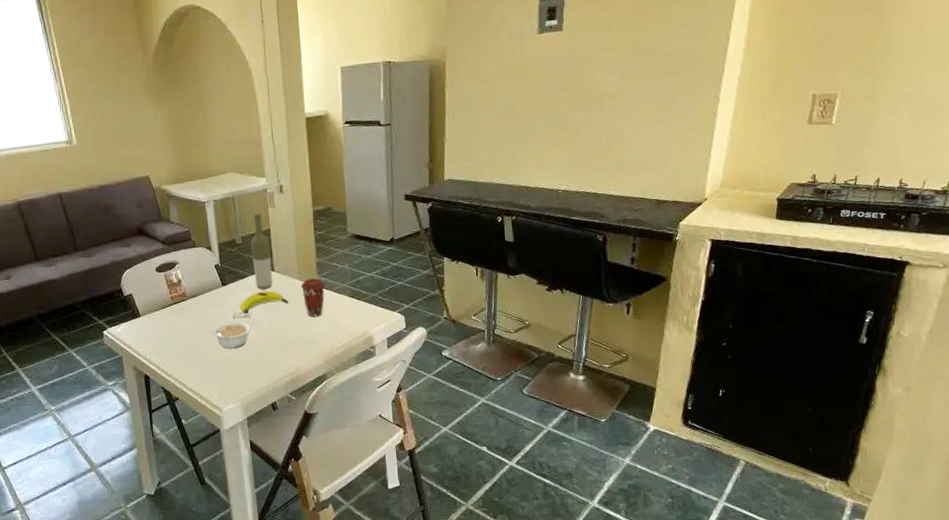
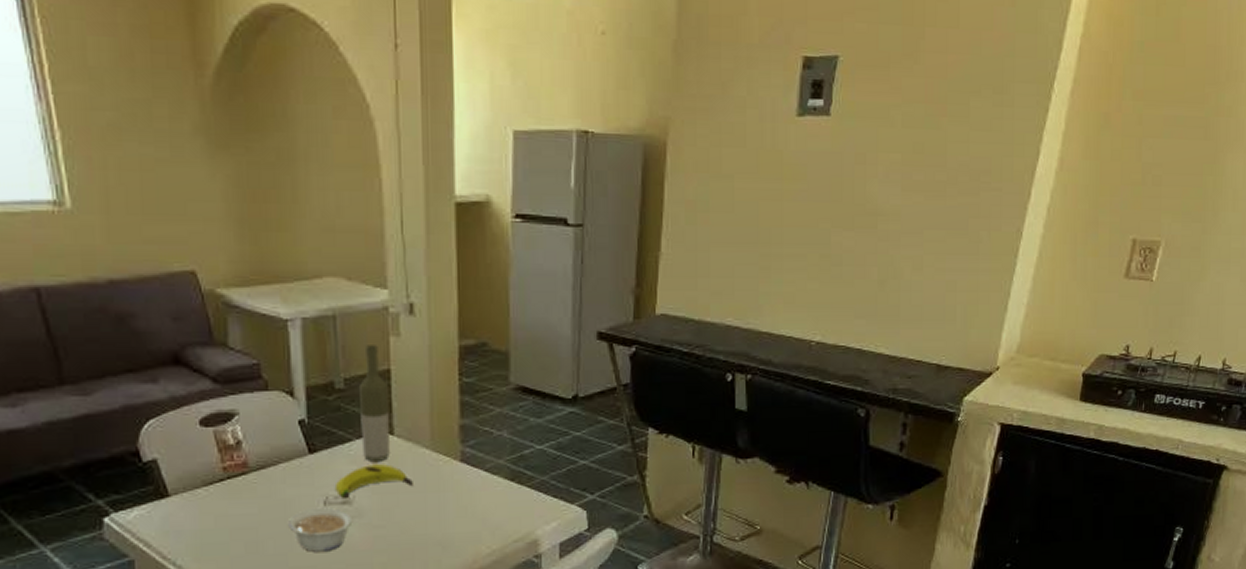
coffee cup: present [300,278,326,317] -> none [433,449,472,508]

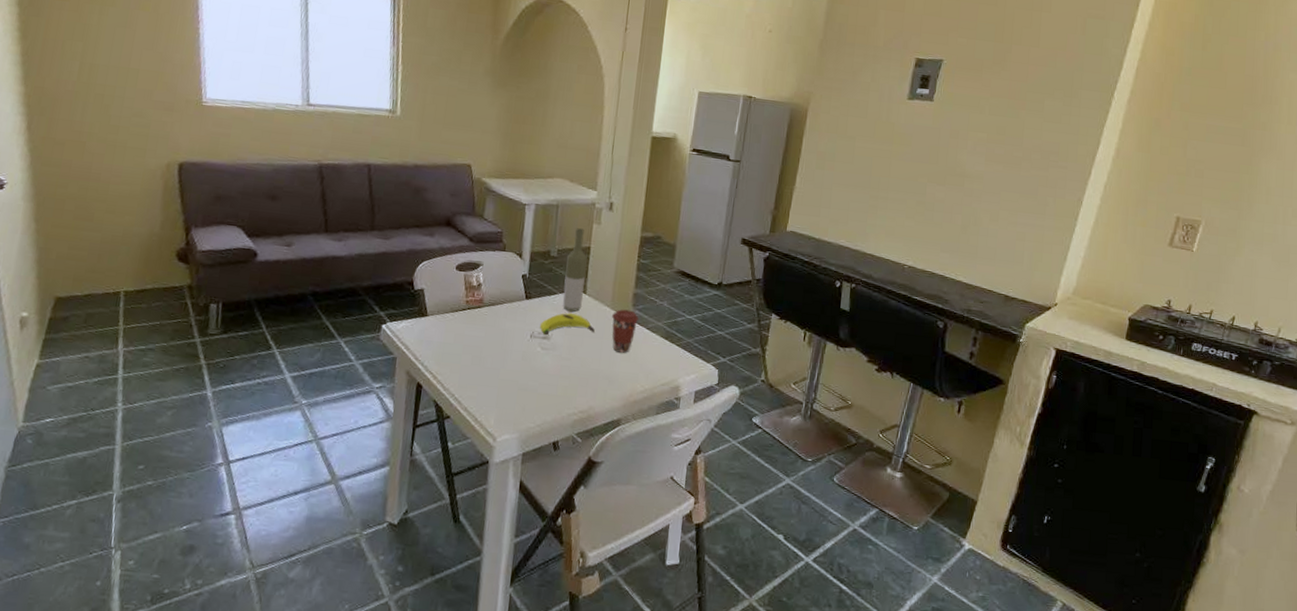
legume: present [287,507,353,552] -> none [503,338,549,372]
coffee cup: none [433,449,472,508] -> present [611,309,639,353]

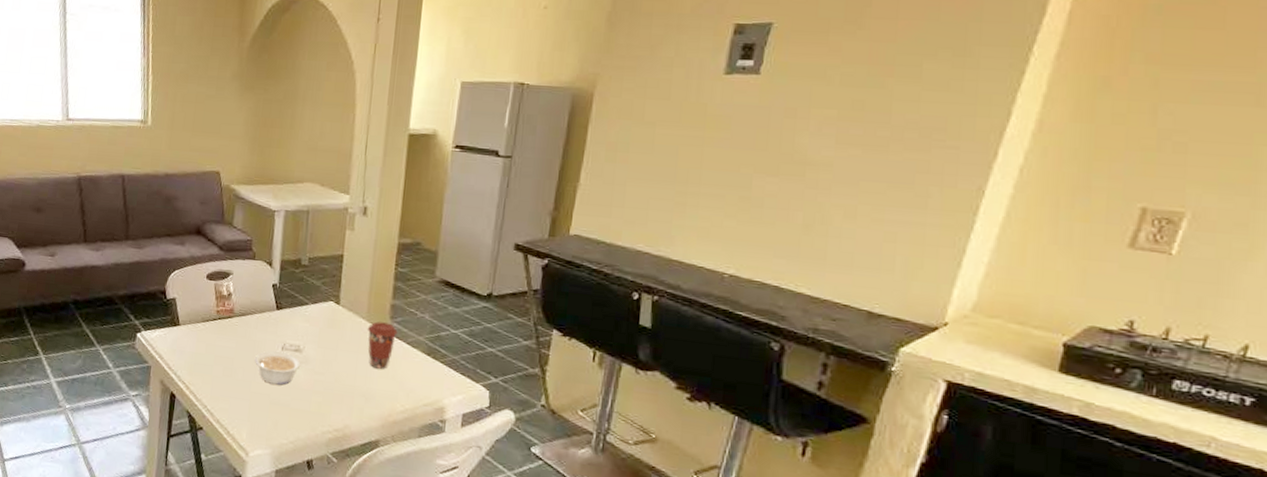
legume: none [503,338,549,372] -> present [254,350,301,385]
banana: present [539,313,595,335] -> none [291,324,349,347]
bottle: present [563,228,587,312] -> none [315,235,340,324]

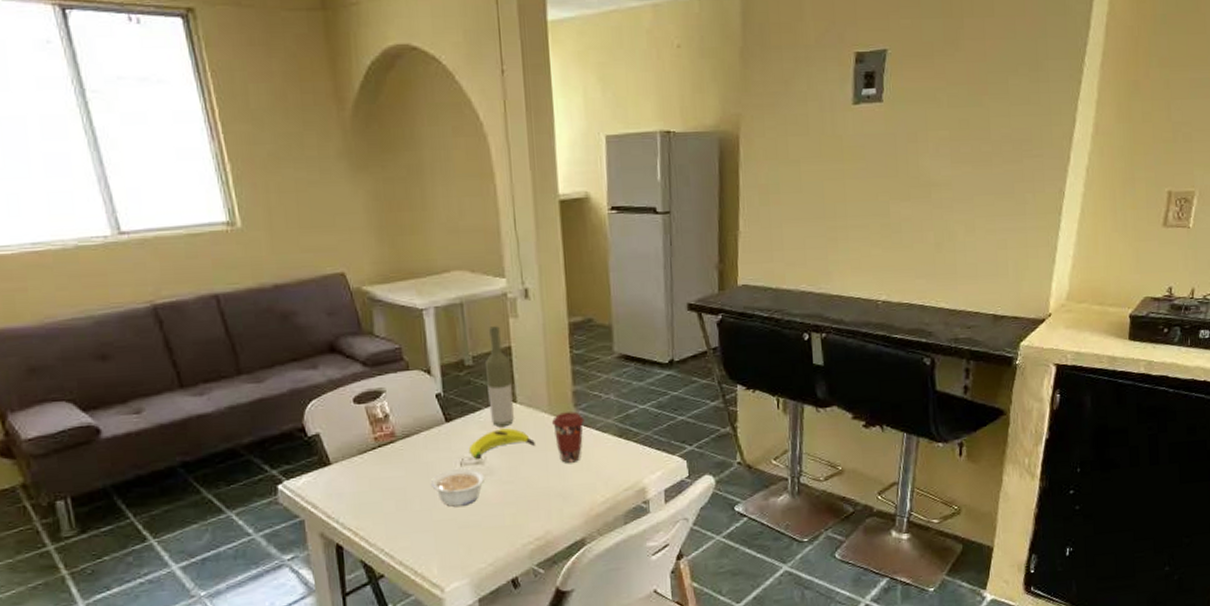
banana: none [291,324,349,347] -> present [468,428,535,459]
bottle: none [315,235,340,324] -> present [484,326,514,426]

